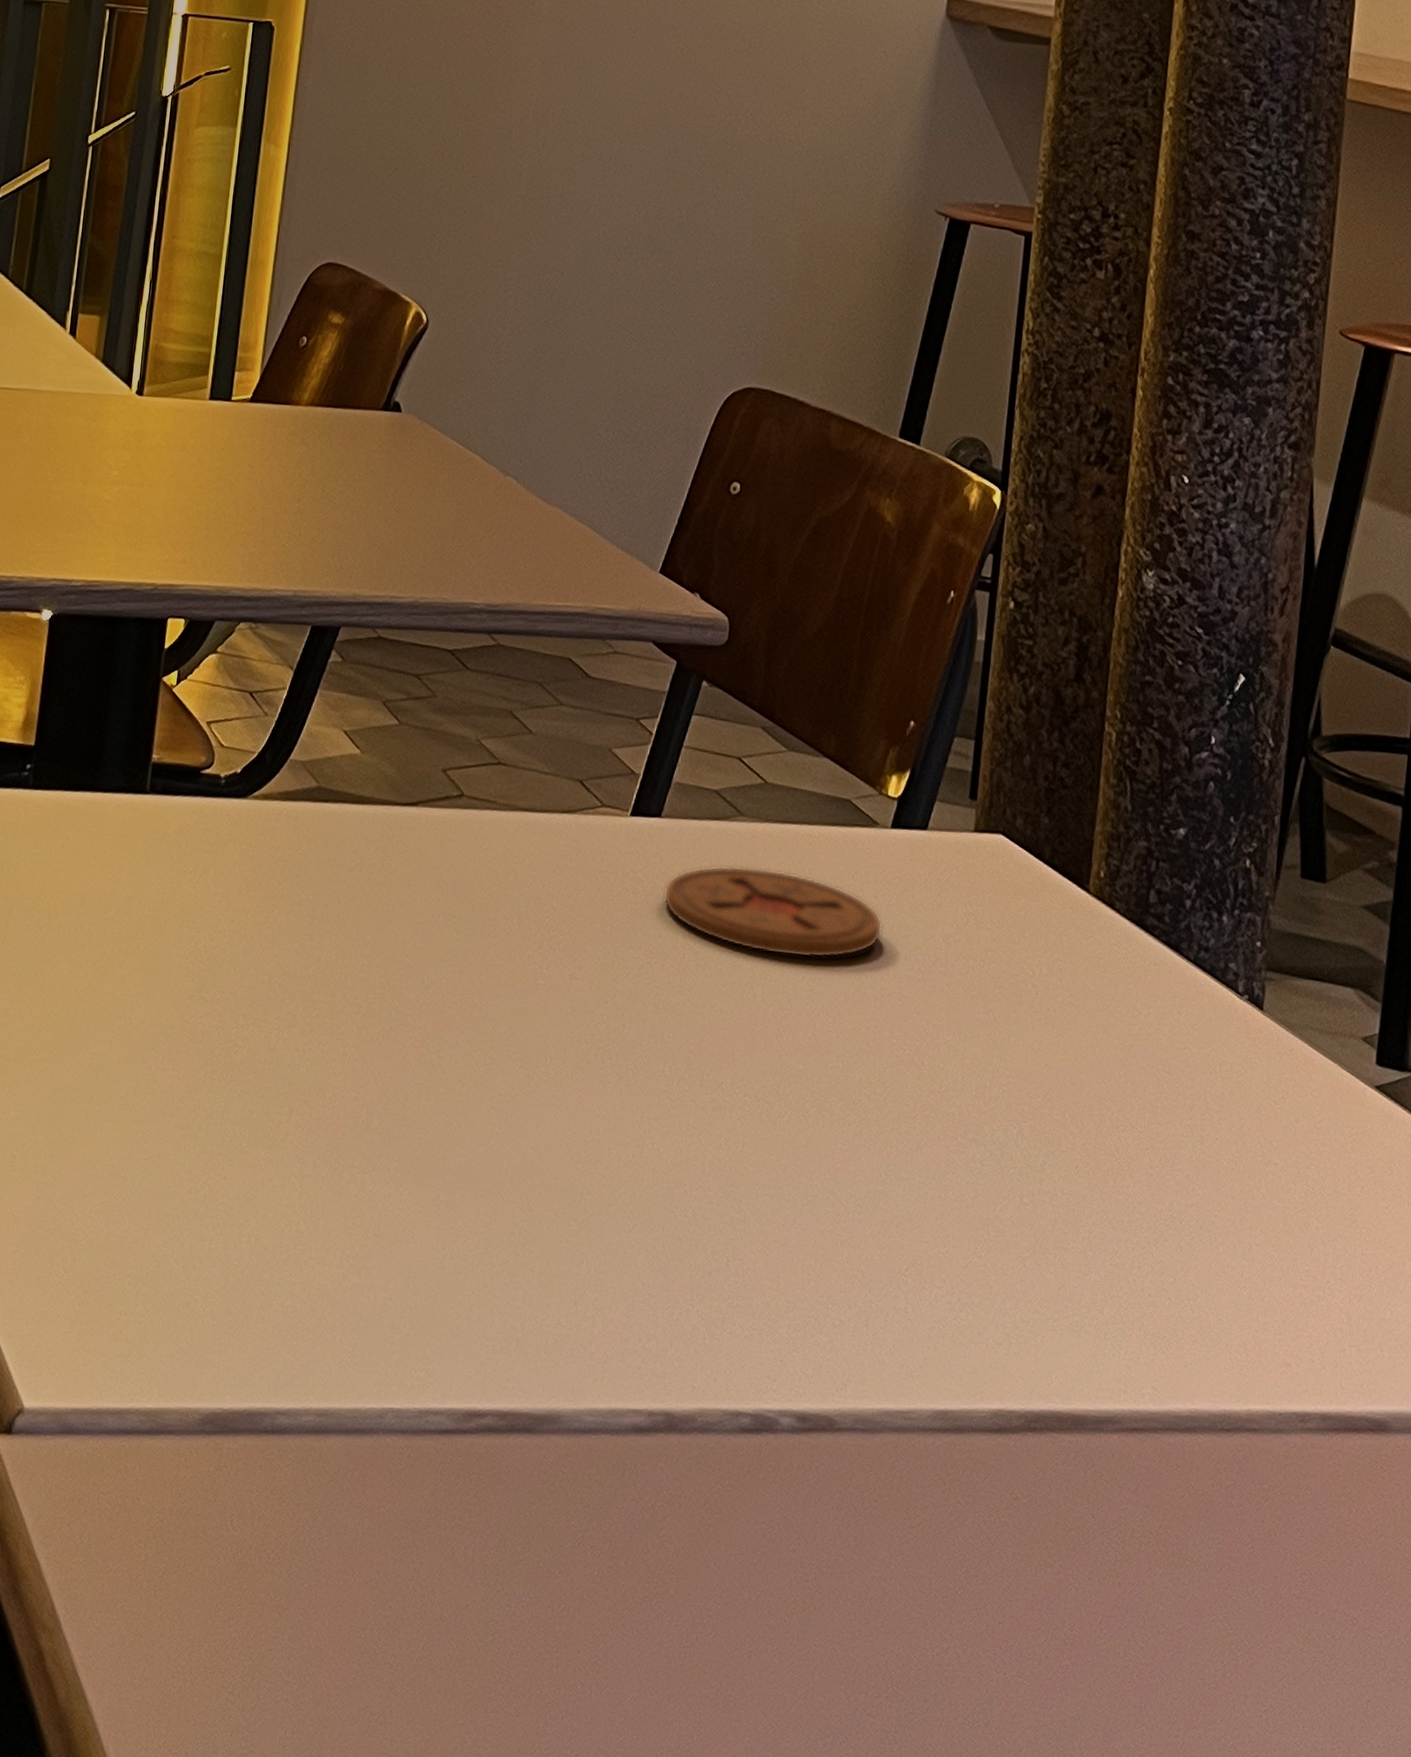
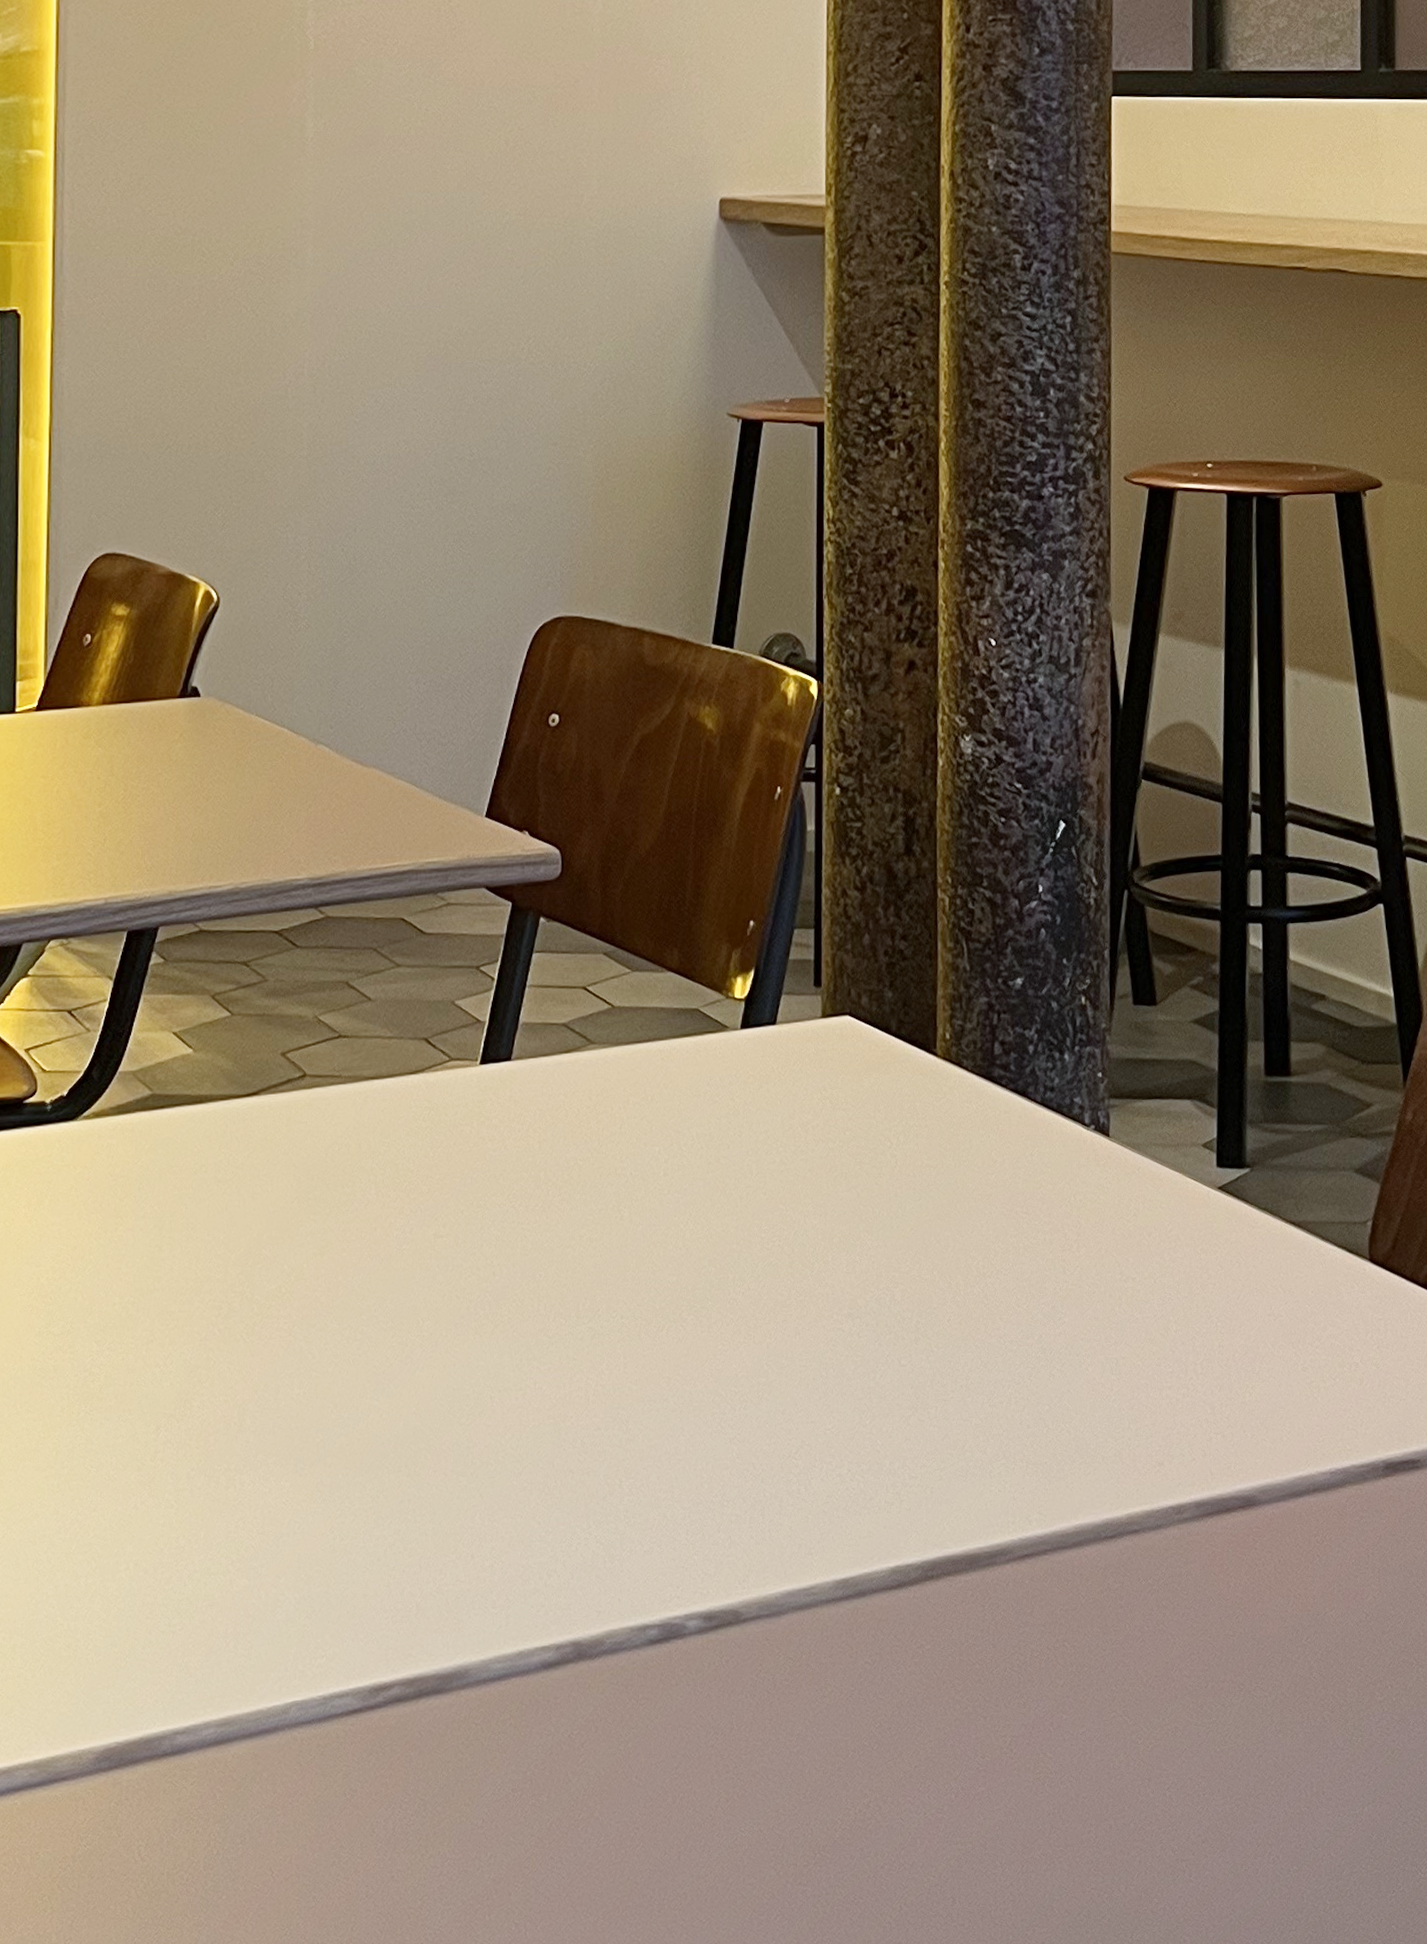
coaster: present [663,865,883,959] -> none [521,1091,741,1175]

